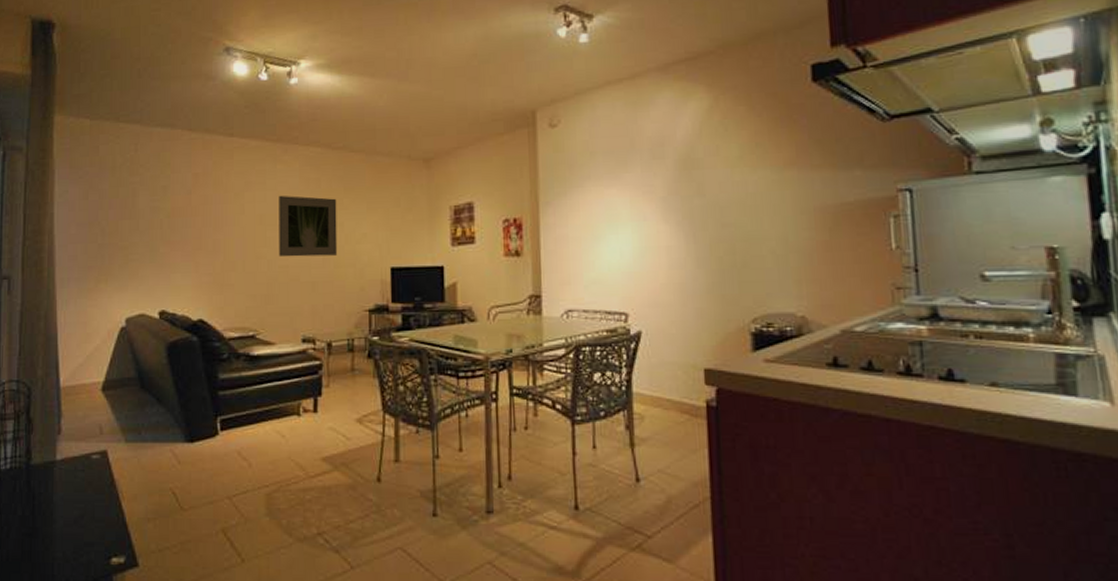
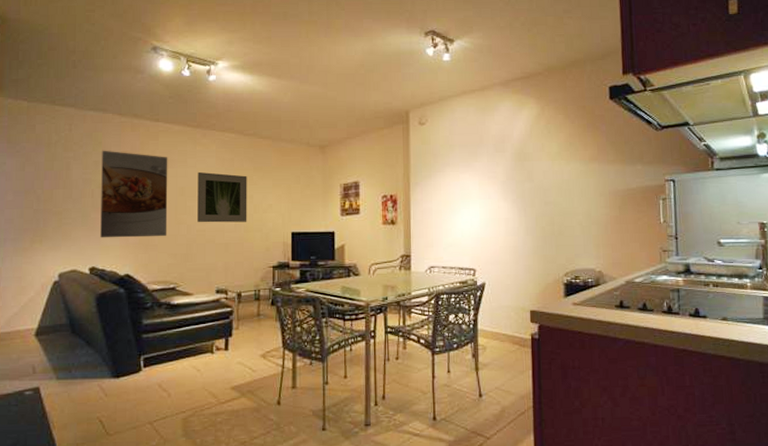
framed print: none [170,172,245,277] -> present [100,150,168,238]

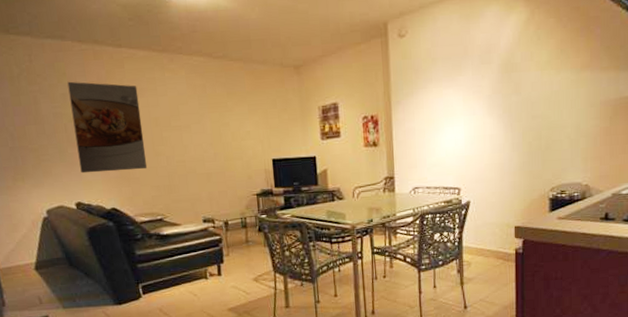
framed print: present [197,171,247,223] -> none [170,100,227,154]

